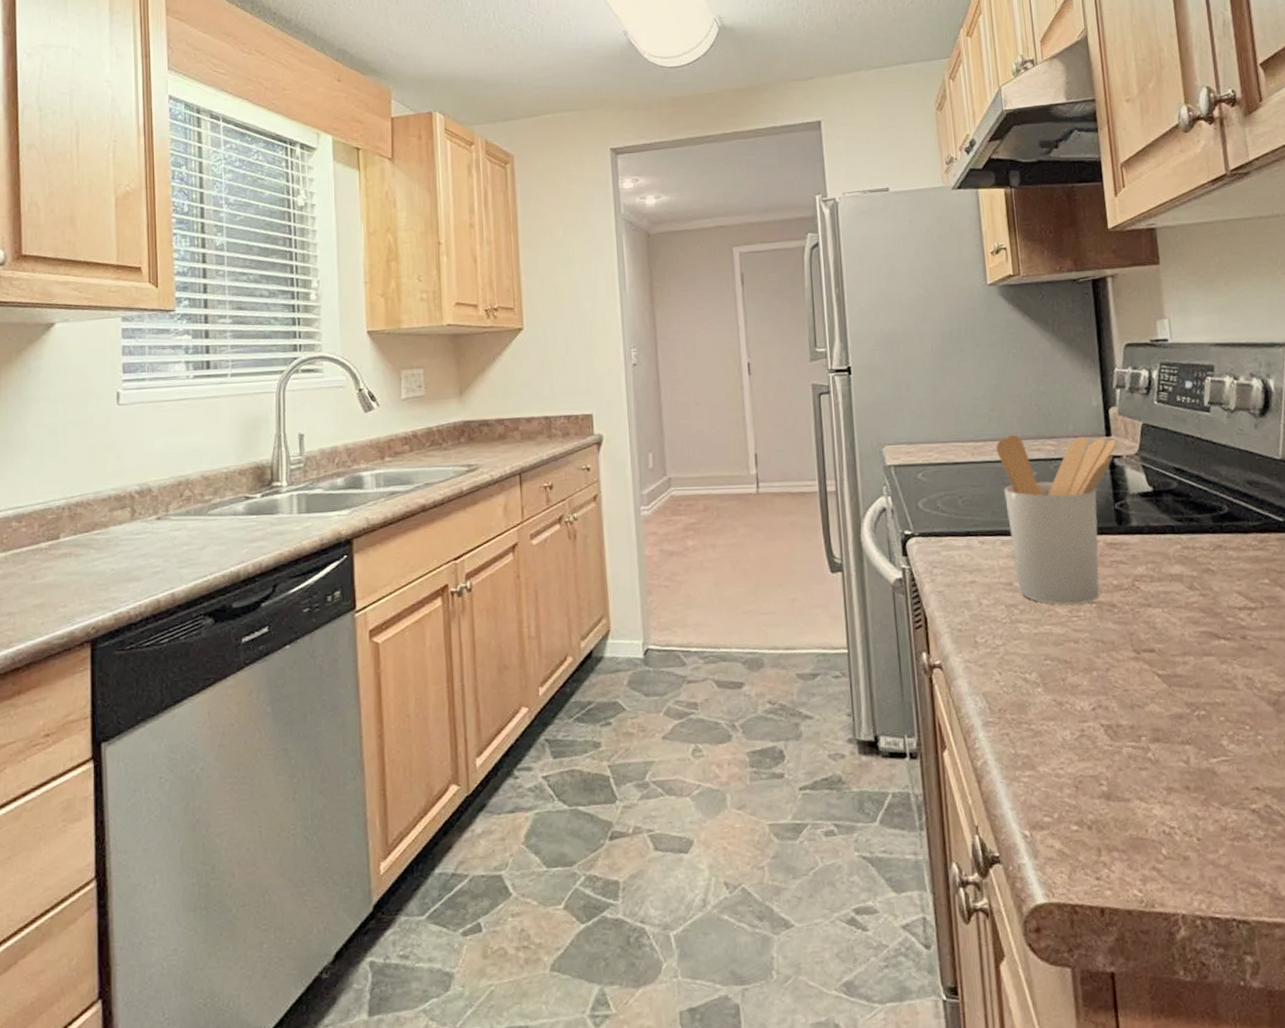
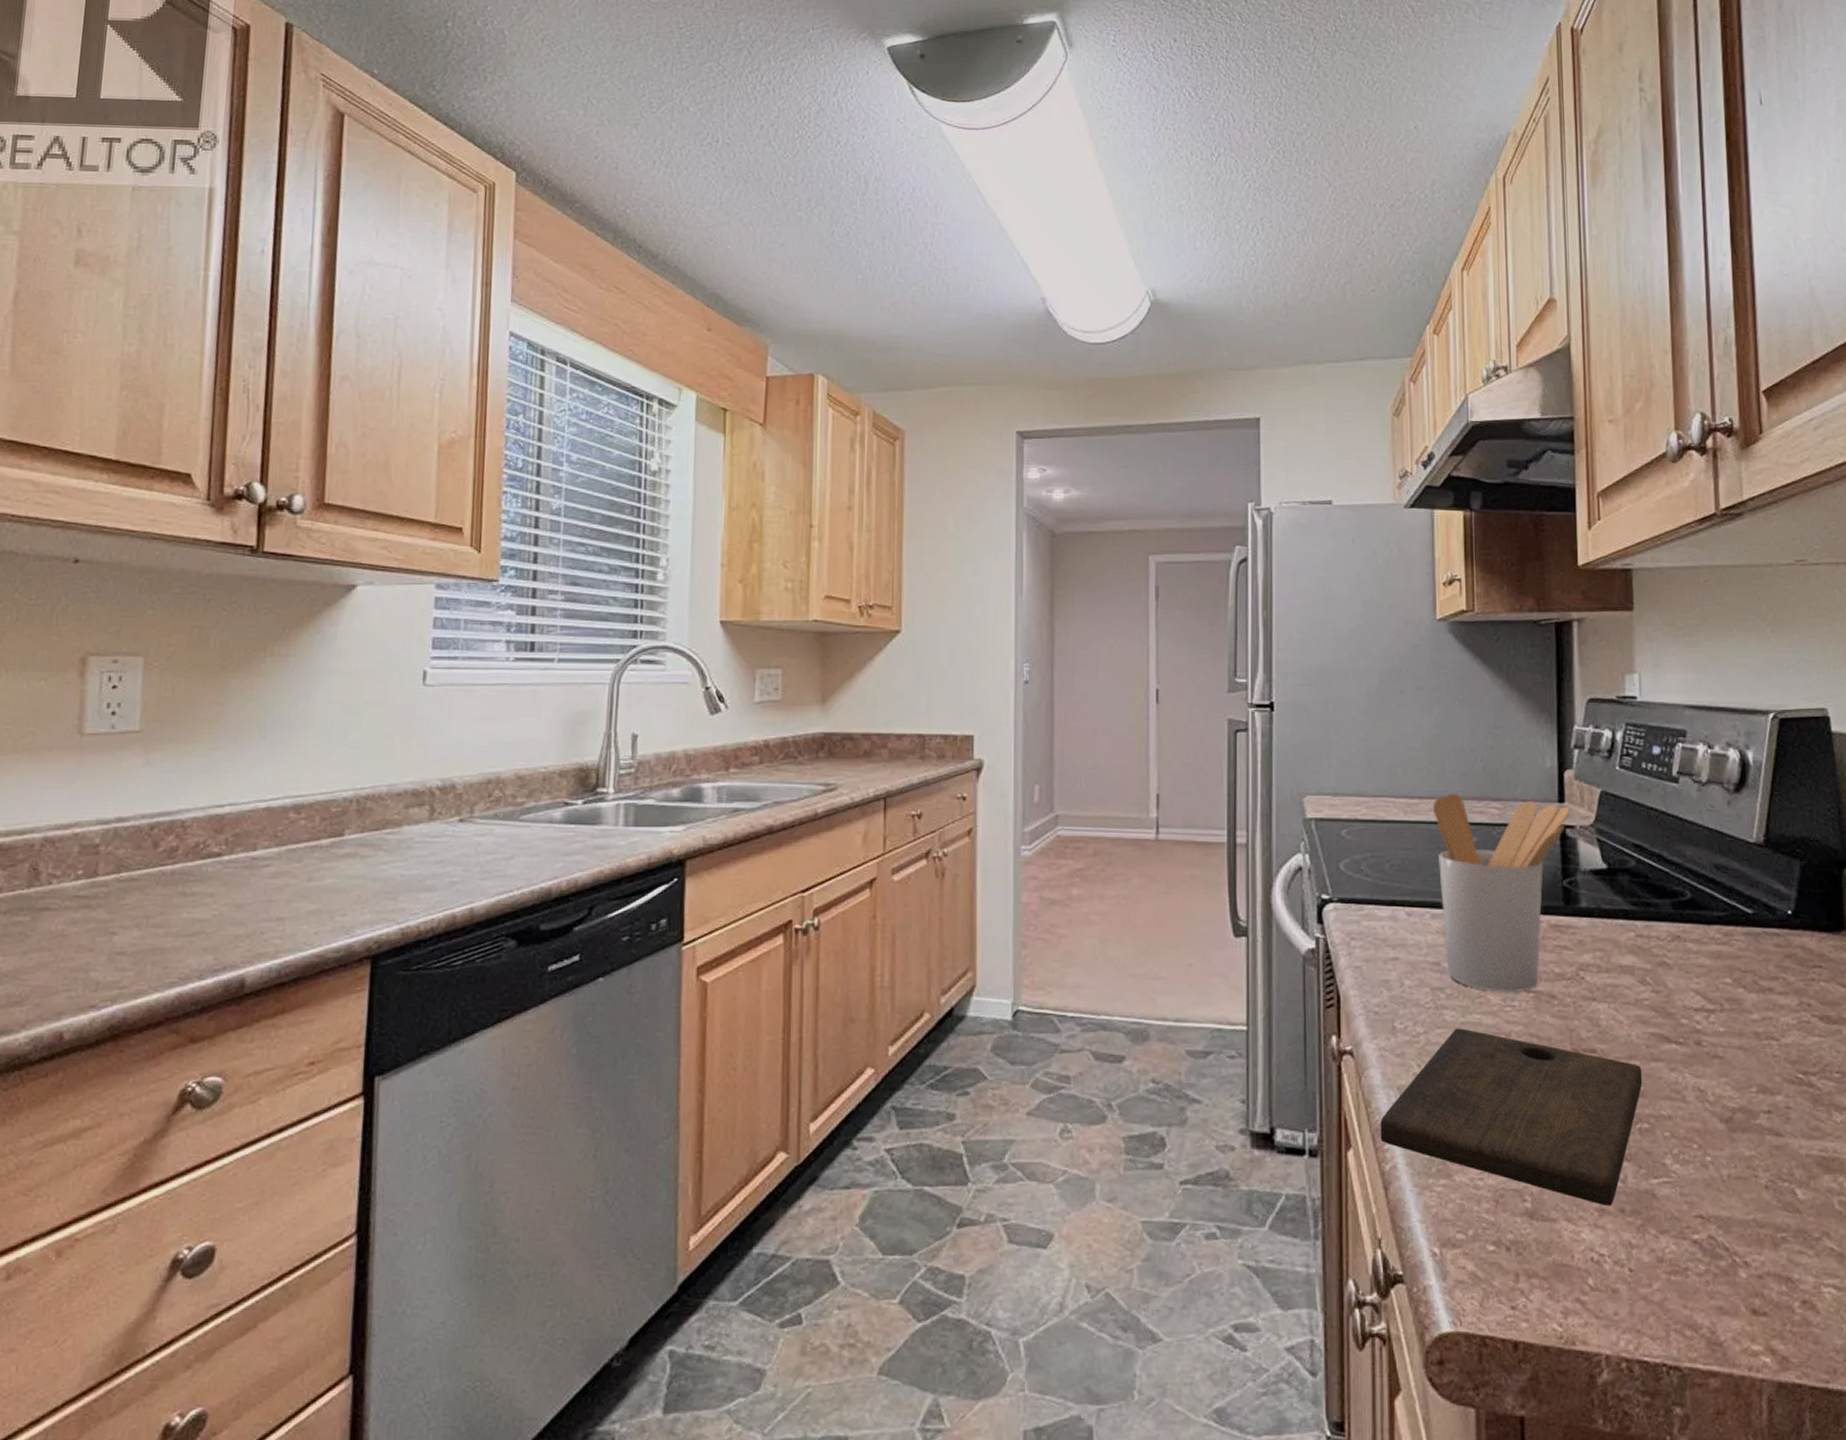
cutting board: none [969,638,1198,785] -> present [1380,1028,1643,1207]

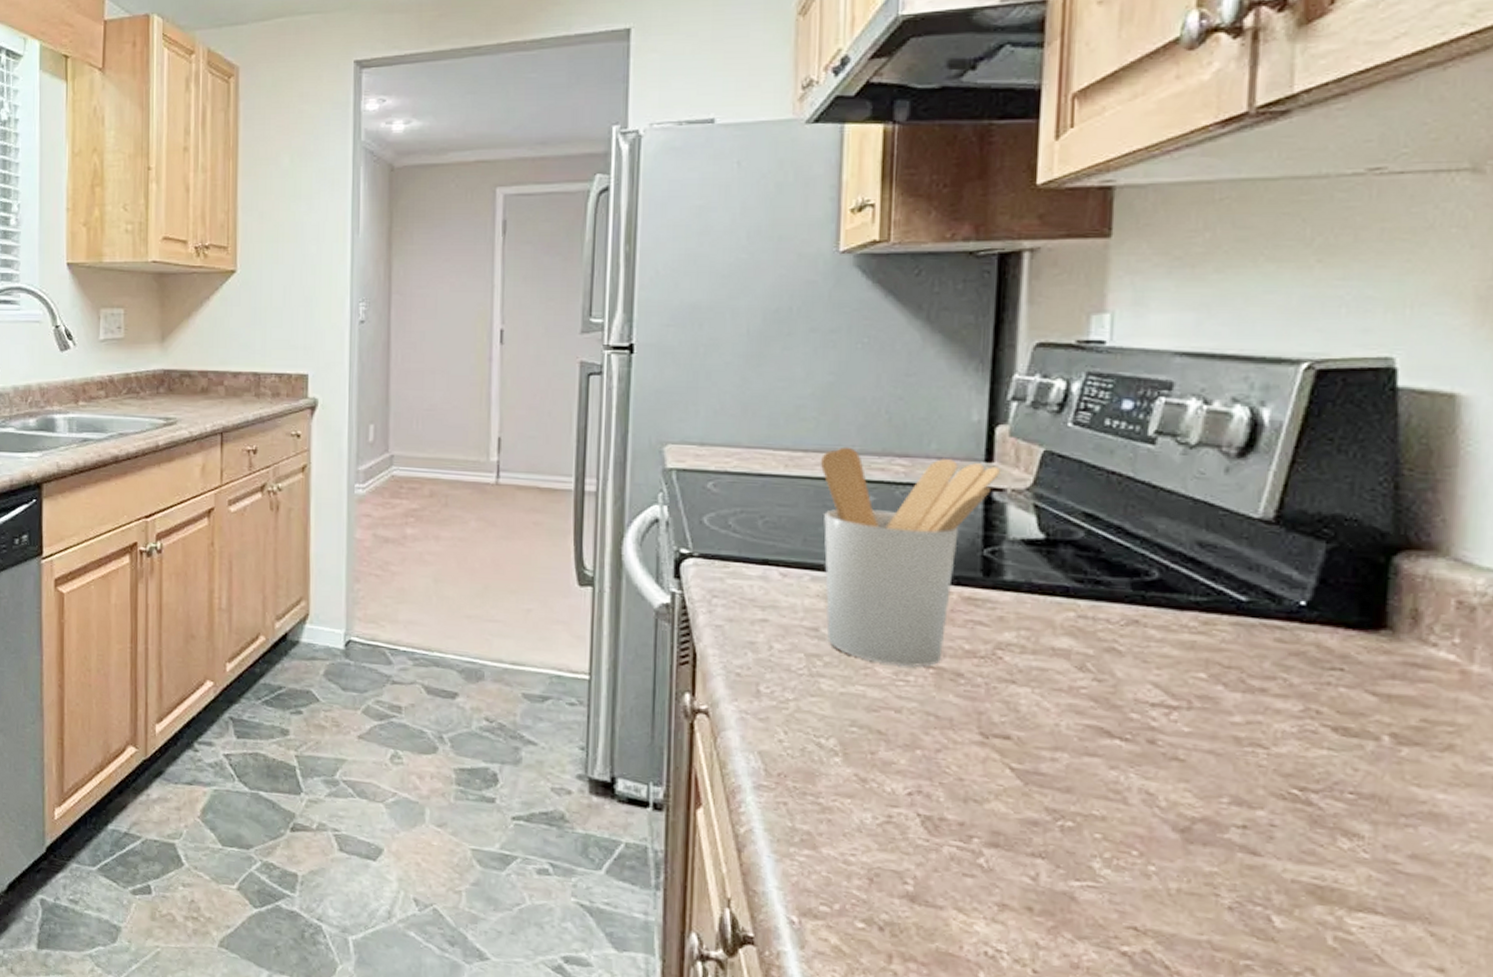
cutting board: present [1380,1028,1643,1207] -> none [735,698,1071,903]

